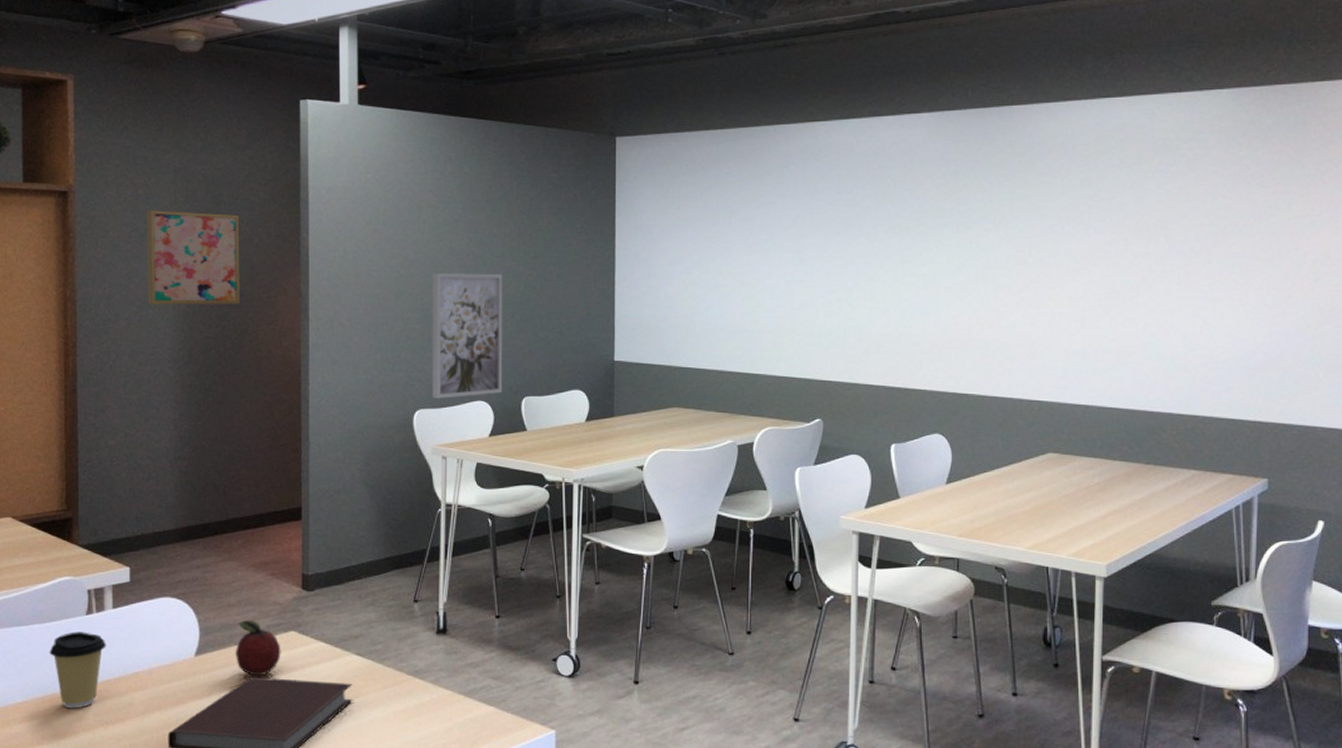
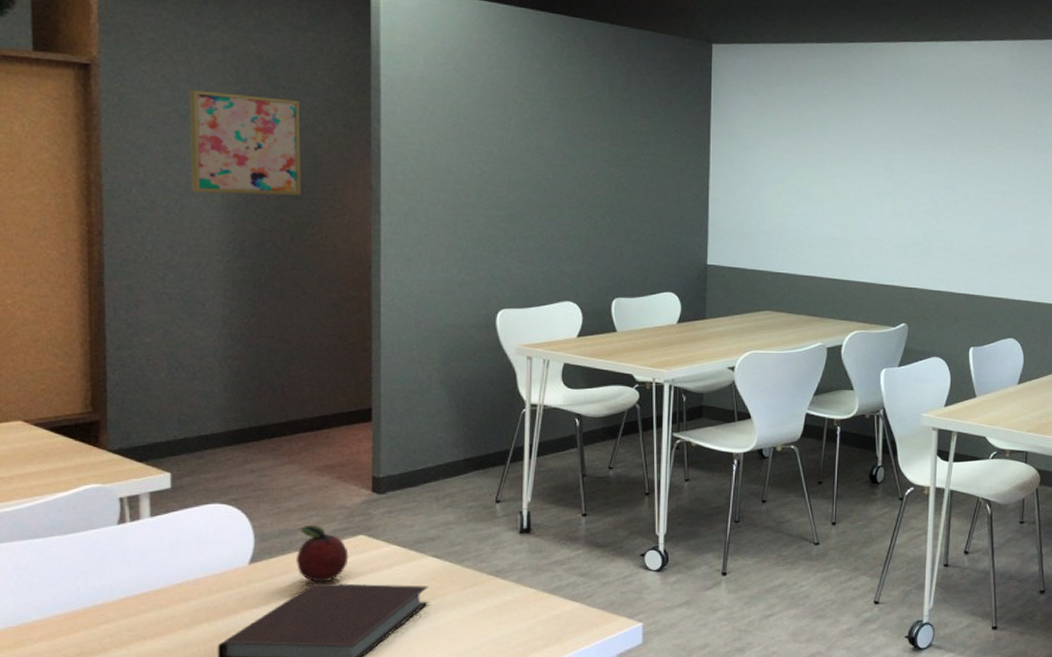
coffee cup: present [49,631,106,709] -> none [72,542,143,625]
wall art: present [432,273,503,399] -> none [516,171,594,299]

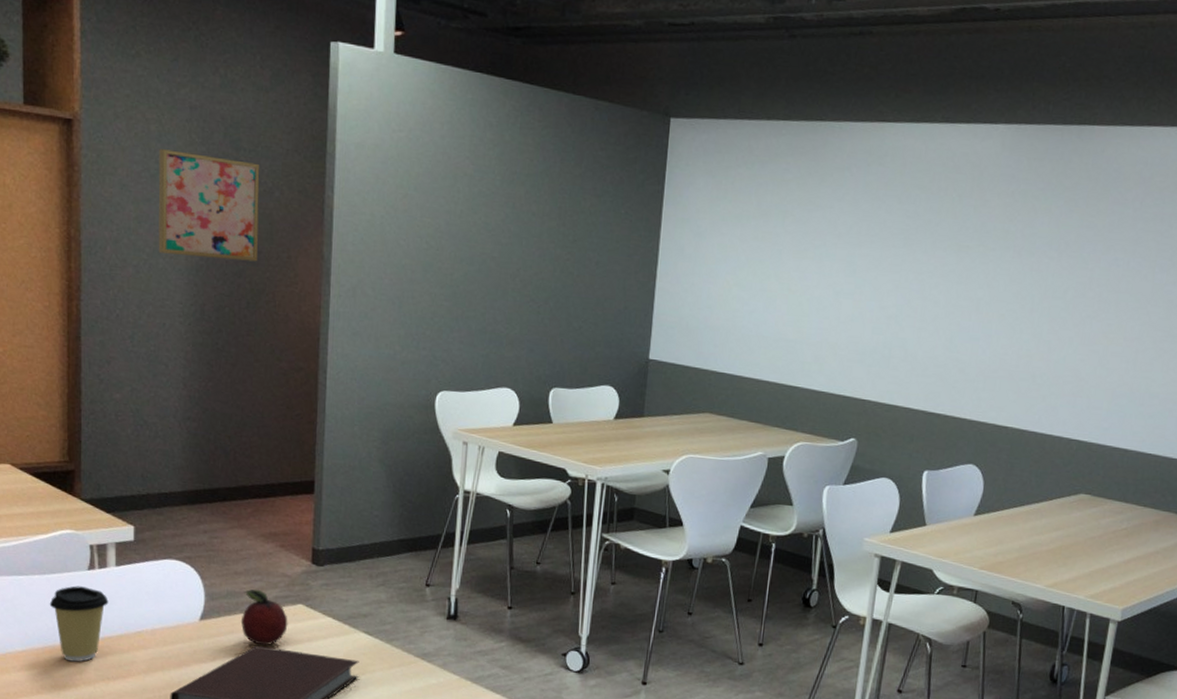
coffee cup: none [72,542,143,625] -> present [49,585,109,662]

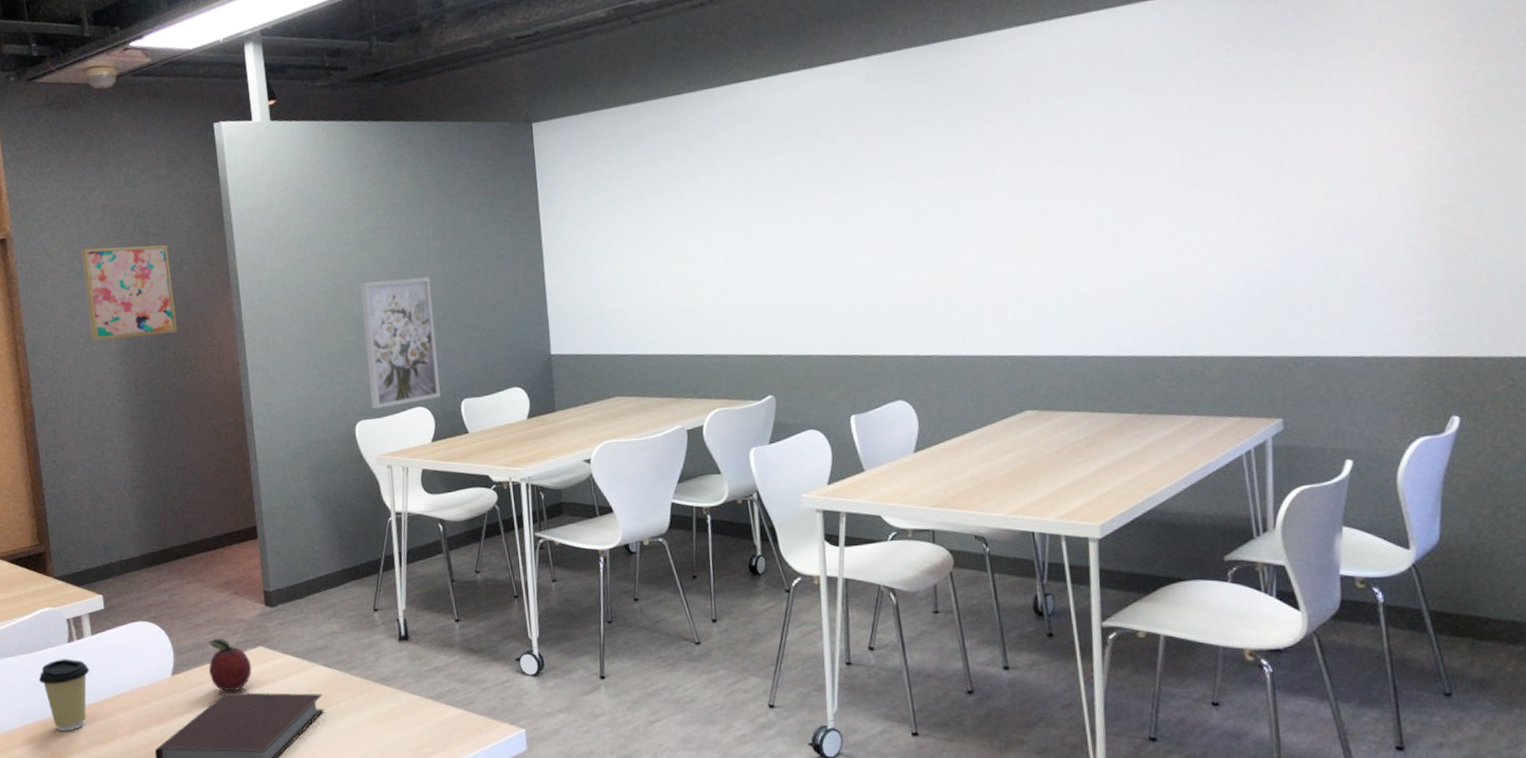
wall art: none [456,248,539,383] -> present [359,277,440,409]

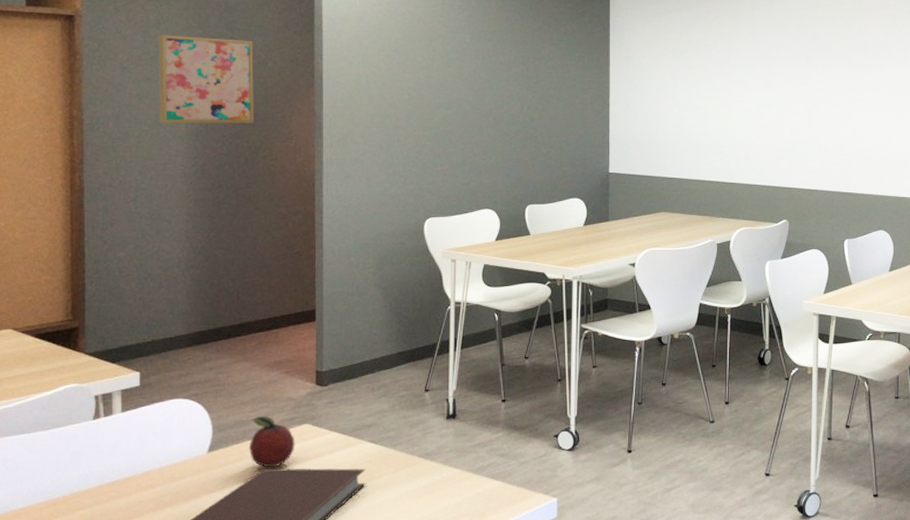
coffee cup: present [38,659,90,732] -> none [53,436,115,511]
wall art: present [359,277,440,409] -> none [442,96,508,208]

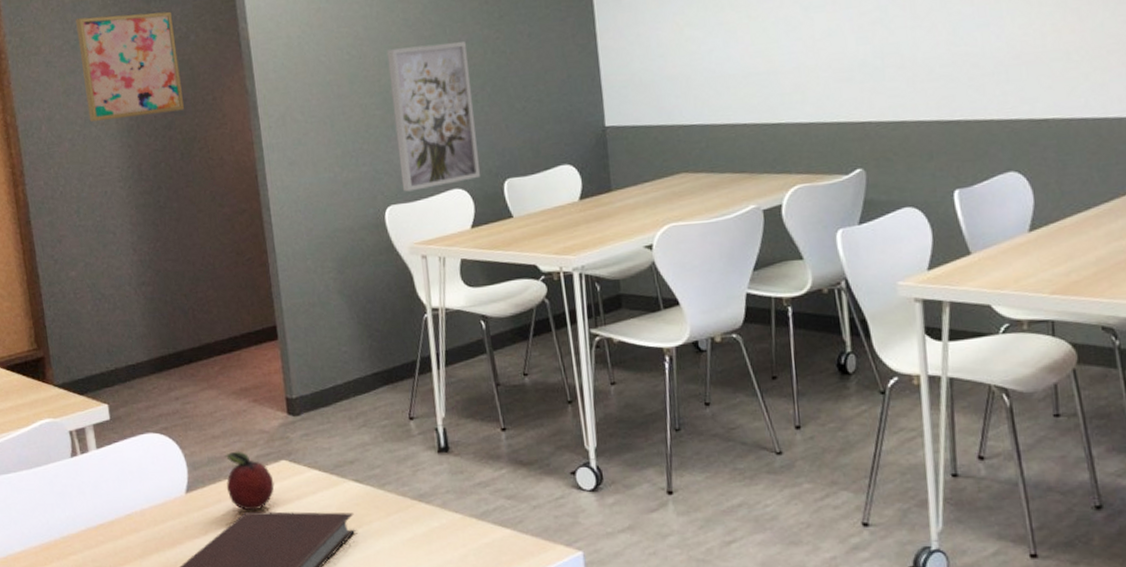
wall art: none [442,96,508,208] -> present [386,42,480,192]

